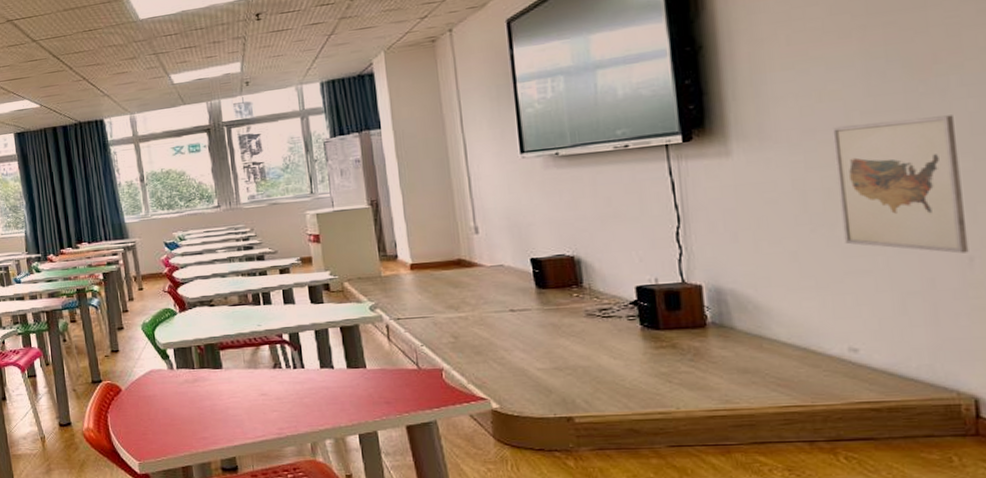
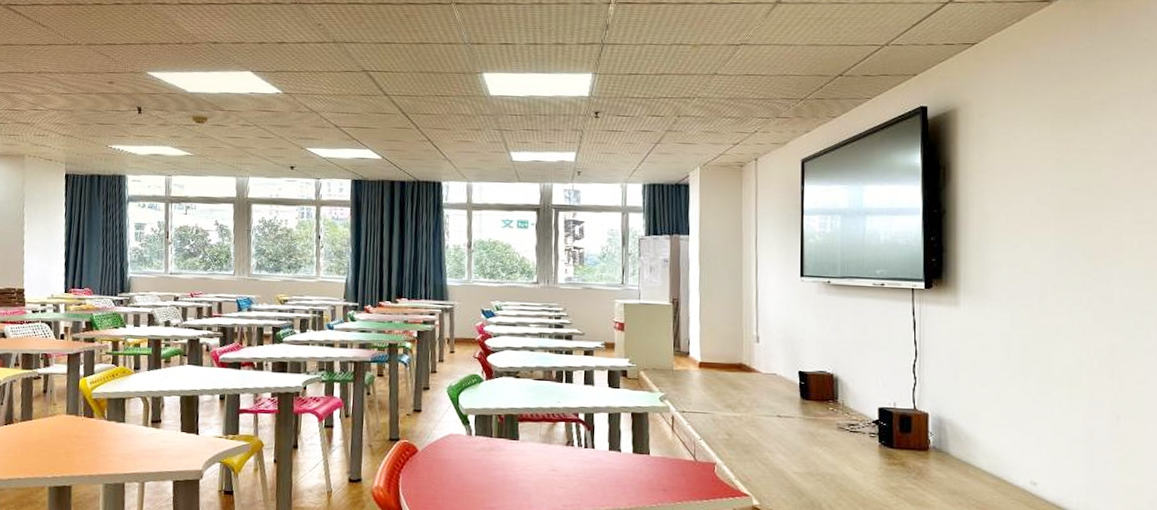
wall art: present [832,115,969,254] -> none [1032,294,1117,412]

